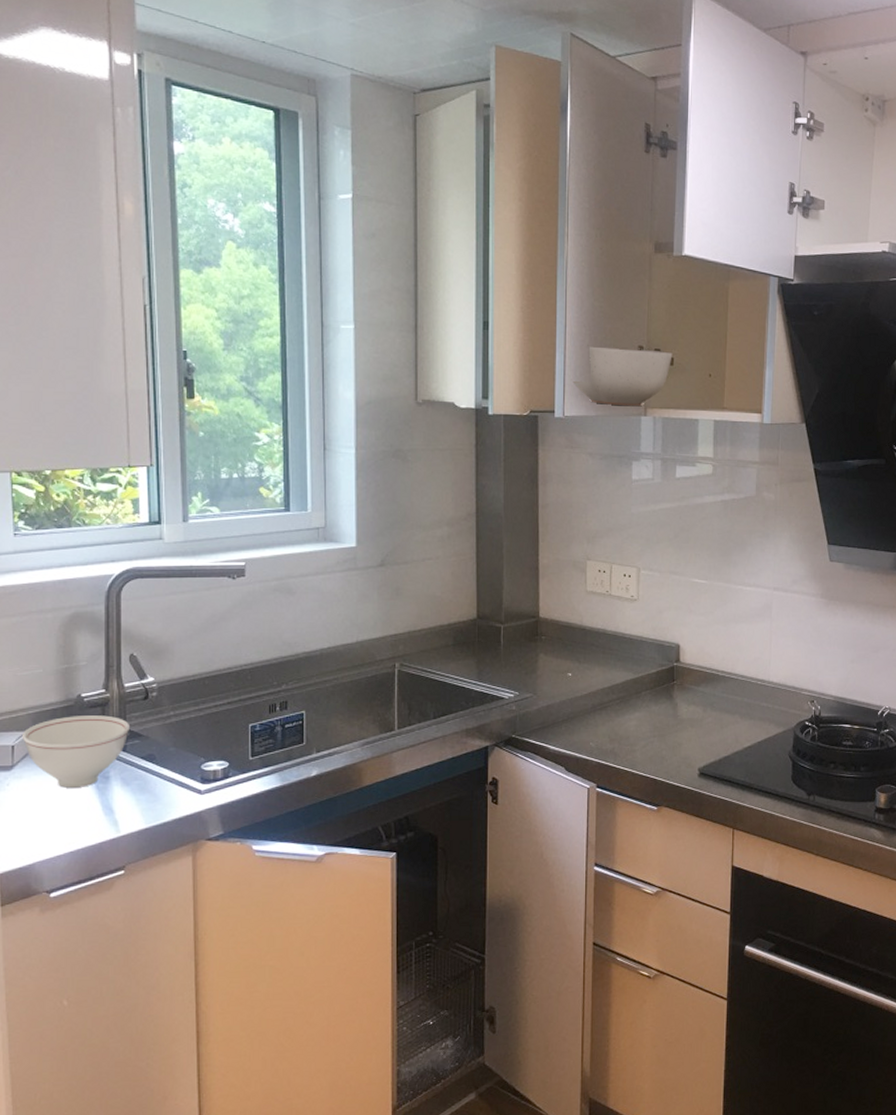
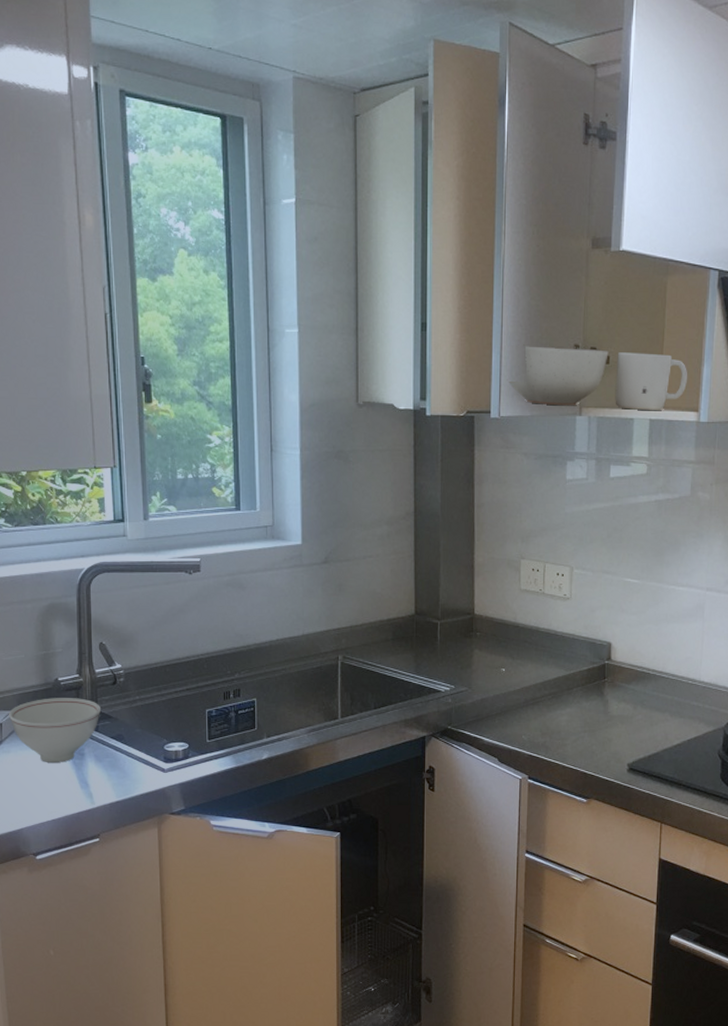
mug: none [679,354,751,412] -> present [615,352,688,411]

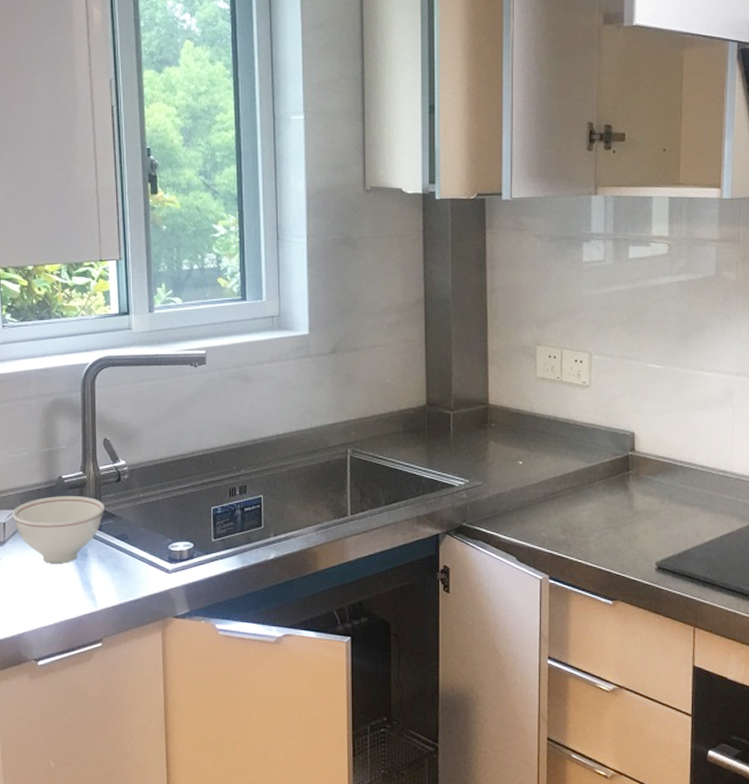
bowl: present [507,344,609,406] -> none [518,124,624,186]
mug: present [615,352,688,411] -> none [632,129,709,189]

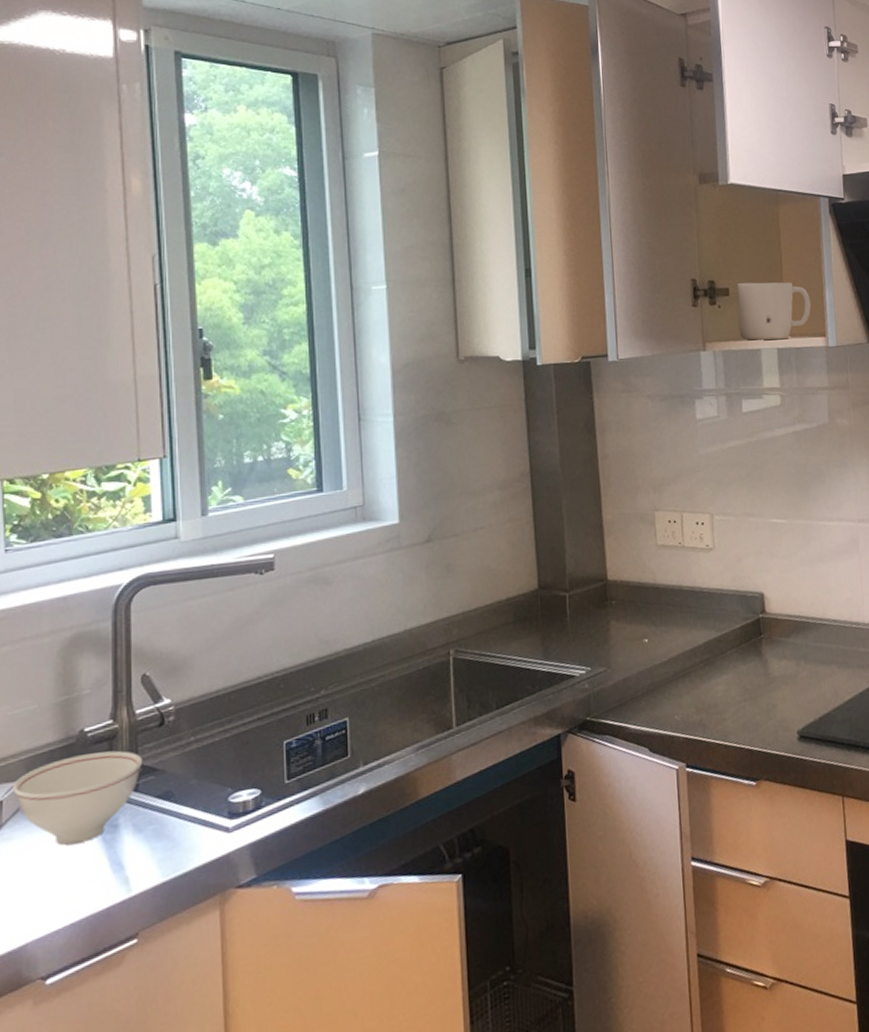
mug: none [632,129,709,189] -> present [736,282,811,340]

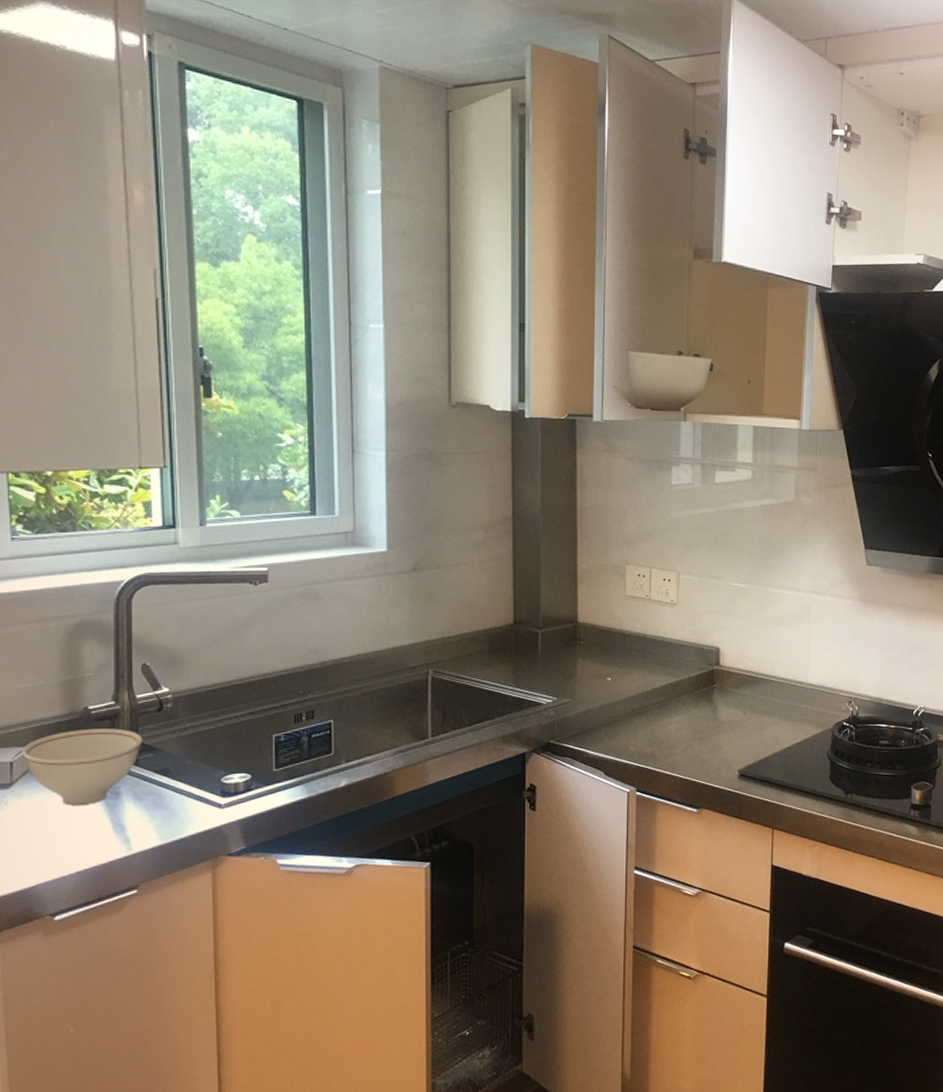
bowl: none [623,282,728,343] -> present [609,349,712,412]
mug: present [736,282,811,340] -> none [719,360,790,418]

